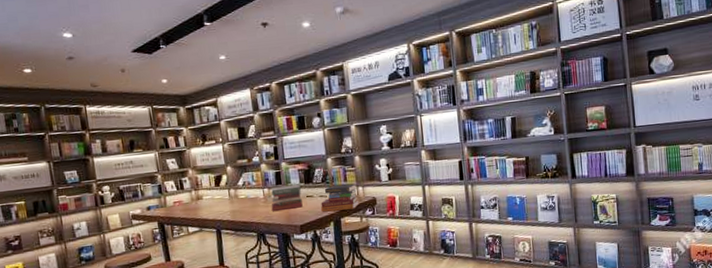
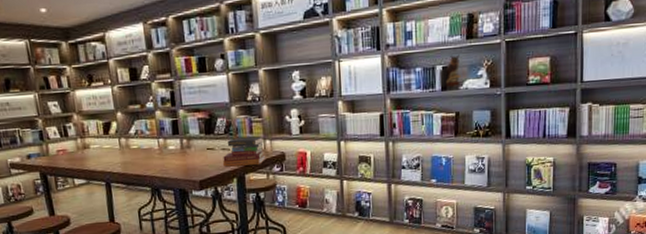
books: present [271,185,303,212] -> none [167,136,203,165]
bookend: none [509,106,528,136] -> present [440,54,461,87]

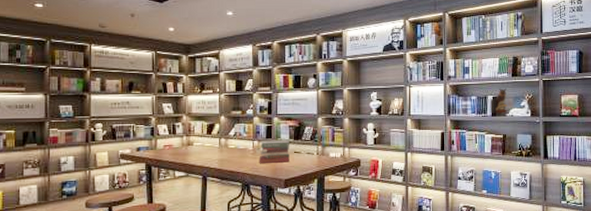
books: none [167,136,203,165] -> present [259,140,289,164]
books: present [223,136,265,167] -> none [307,144,343,169]

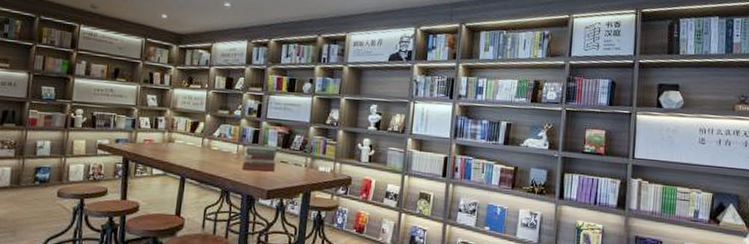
bookend: present [490,88,508,113] -> none [503,114,523,143]

